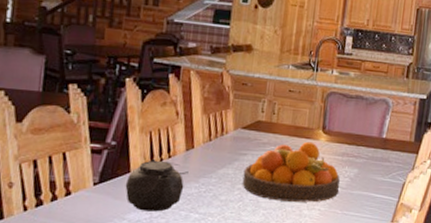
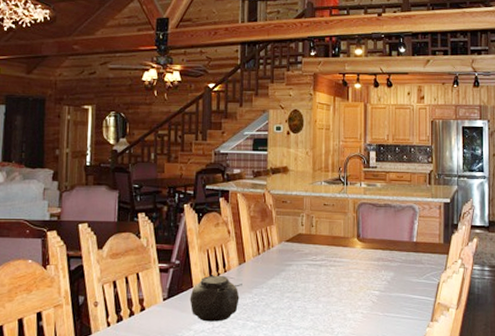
fruit bowl: present [242,141,341,203] -> none [290,249,379,306]

